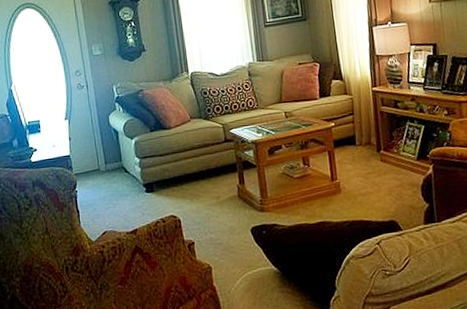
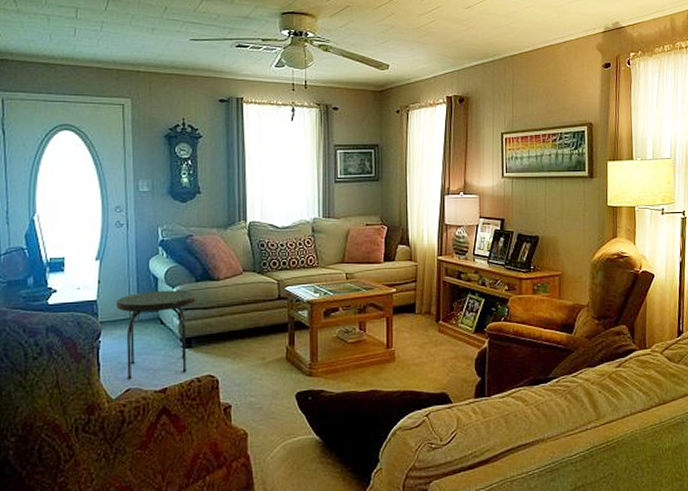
side table: none [86,140,153,223] -> present [116,290,196,379]

